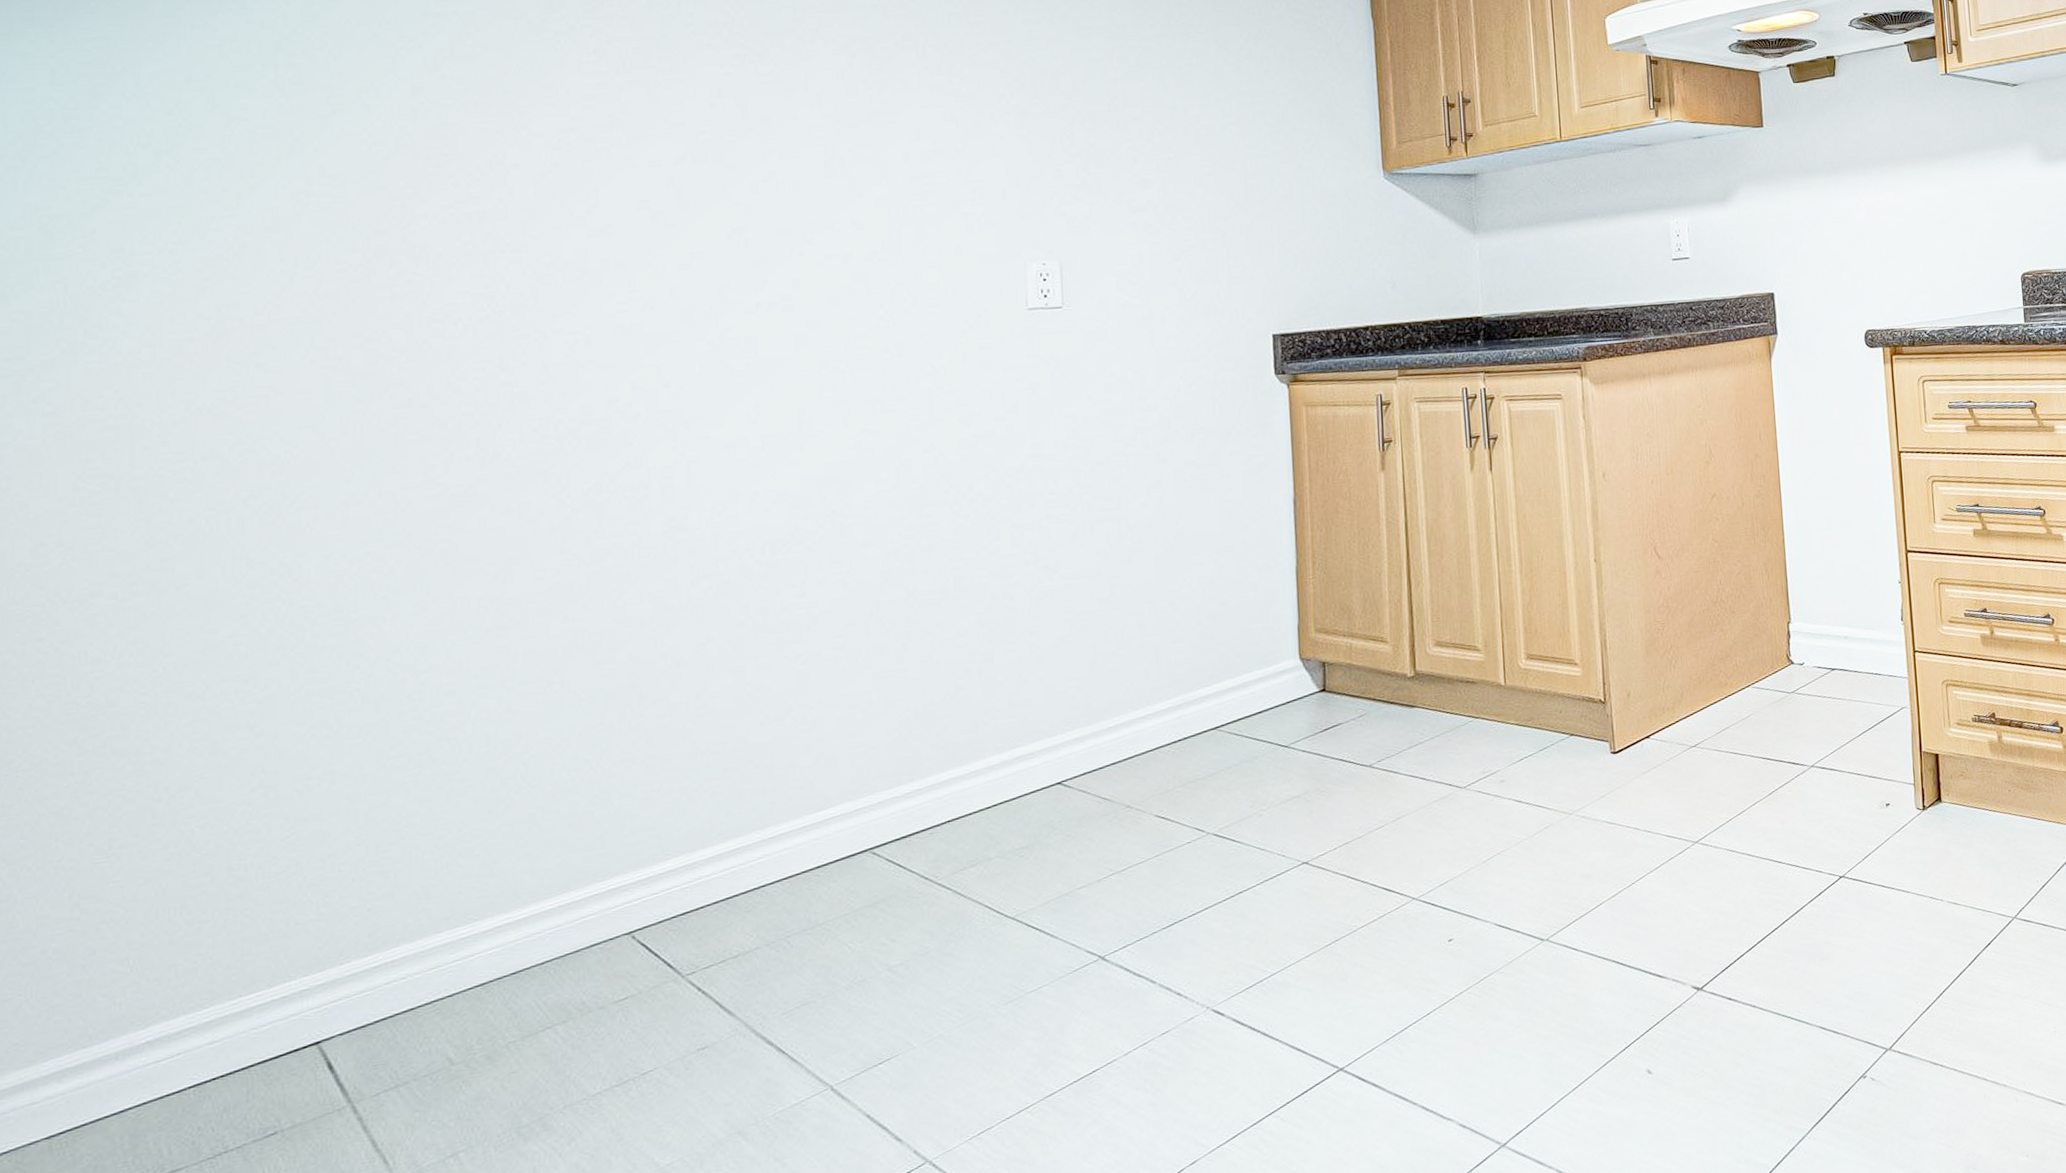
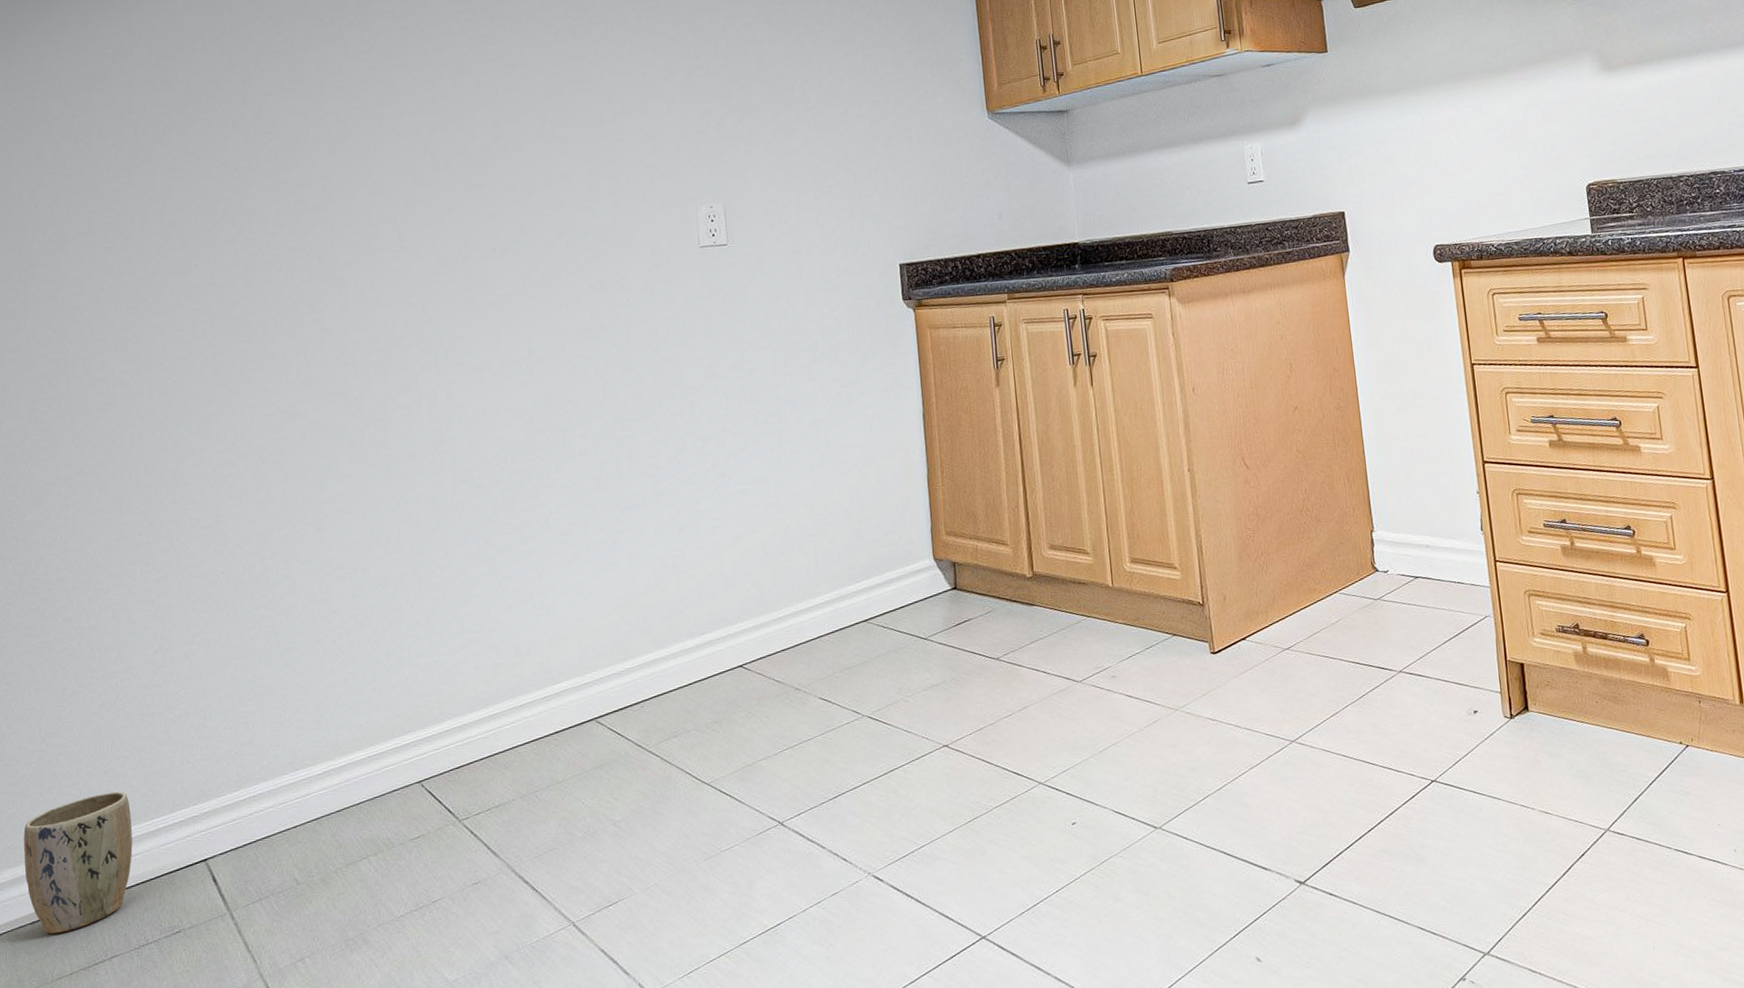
plant pot: none [40,964,209,1150] -> present [23,791,133,934]

